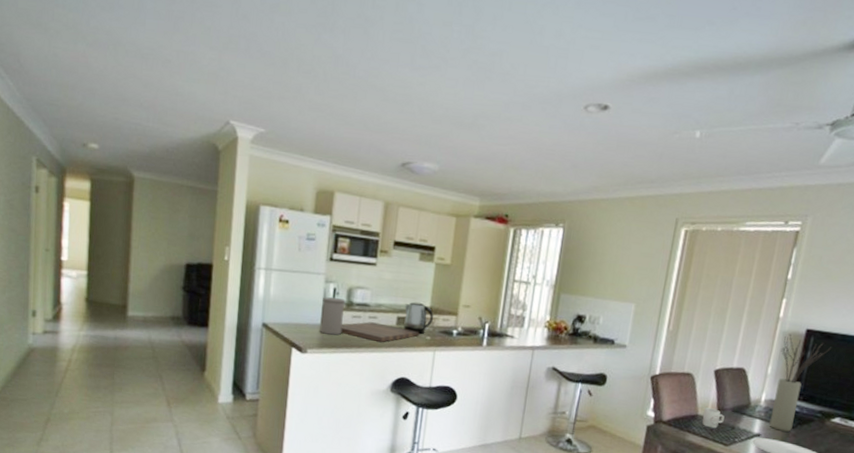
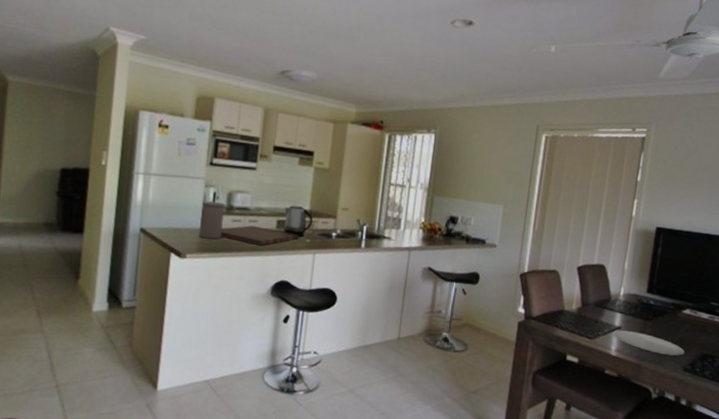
mug: present [701,407,725,429] -> none [568,303,588,323]
vase: present [769,333,831,433] -> none [628,231,679,325]

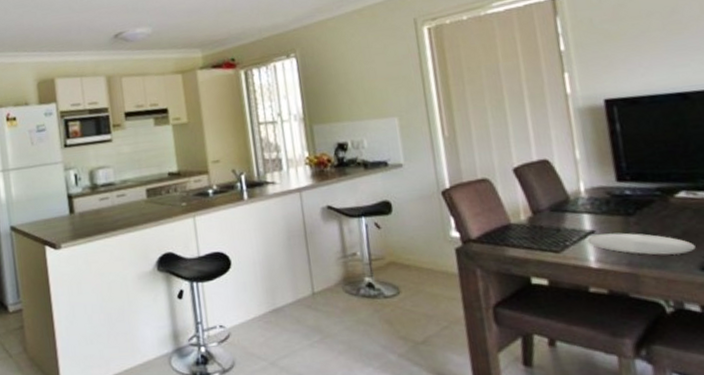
canister: present [199,201,226,240] -> none [66,183,92,224]
cutting board: present [220,225,299,246] -> none [90,199,174,220]
kettle: present [283,205,314,238] -> none [151,168,185,203]

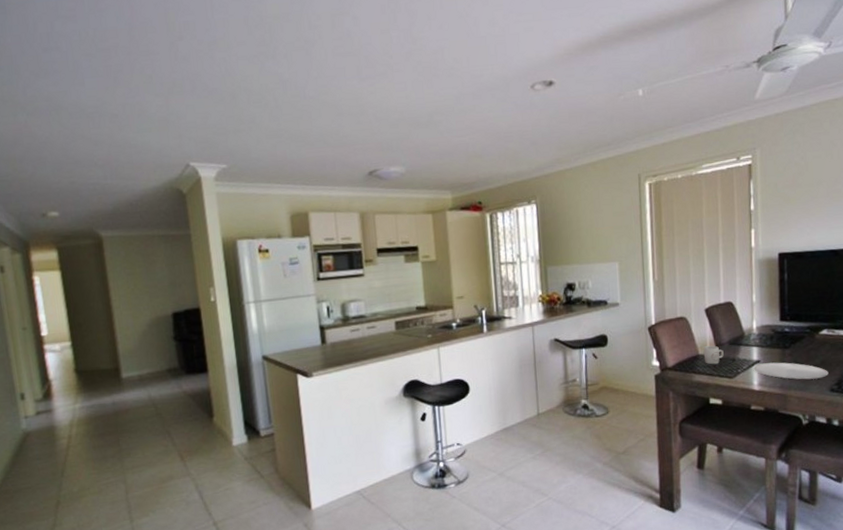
mug: none [516,212,545,236] -> present [703,345,724,365]

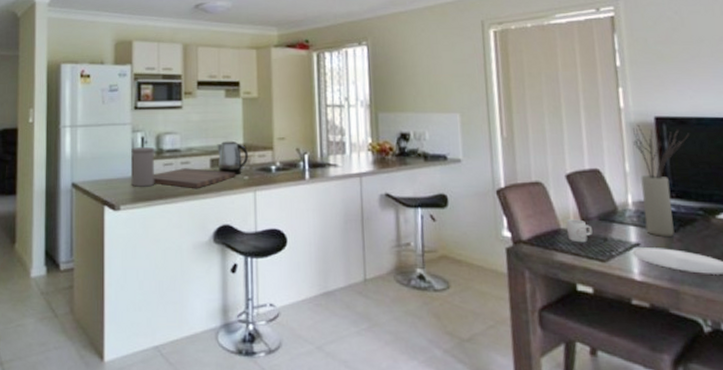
canister: none [318,315,343,354] -> present [131,147,155,187]
cutting board: none [341,331,420,350] -> present [153,168,236,188]
kettle: none [400,303,431,335] -> present [217,140,249,175]
vase: none [760,260,804,354] -> present [633,124,689,238]

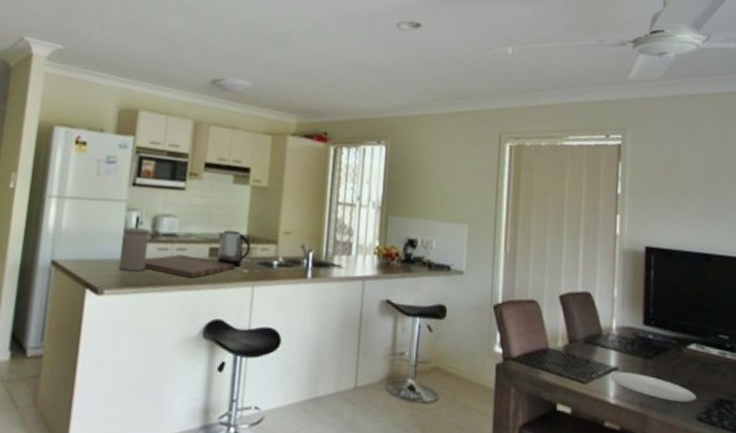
mug: present [565,219,593,243] -> none [554,339,577,364]
vase: present [633,124,689,238] -> none [624,252,673,364]

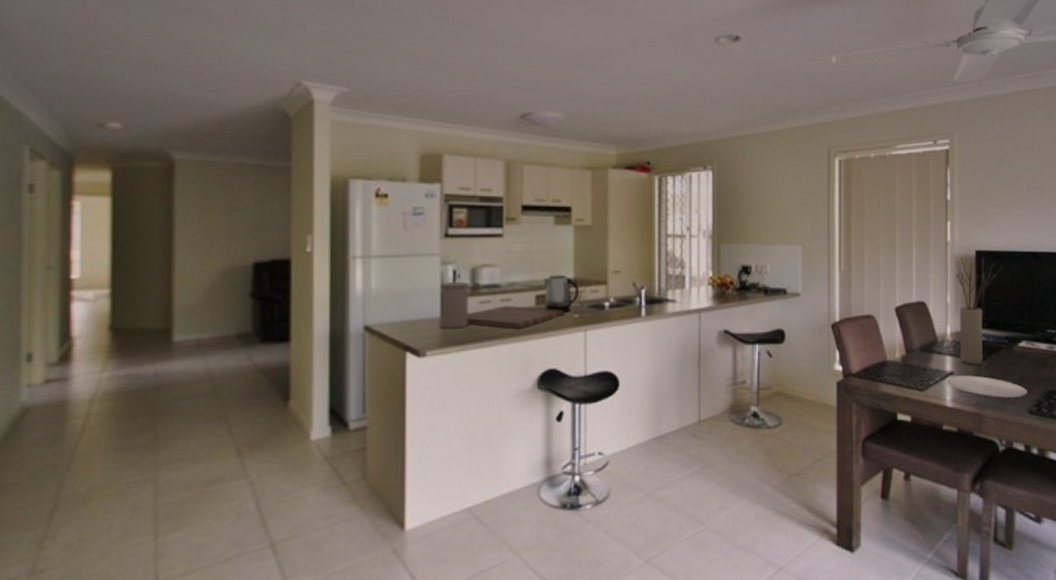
vase: none [624,252,673,364] -> present [956,257,1002,366]

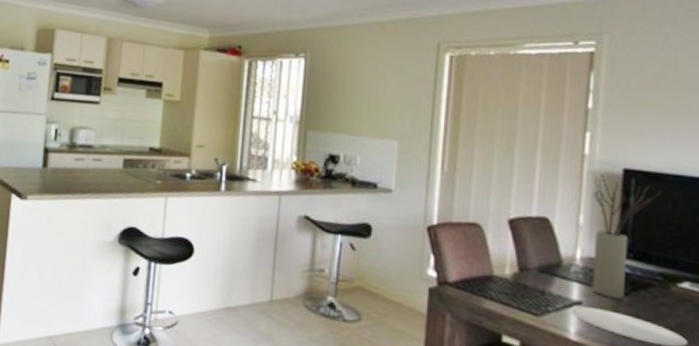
canister: present [440,282,470,329] -> none [40,138,68,180]
cutting board: present [467,306,565,329] -> none [62,165,149,187]
kettle: present [543,274,580,313] -> none [131,142,164,179]

